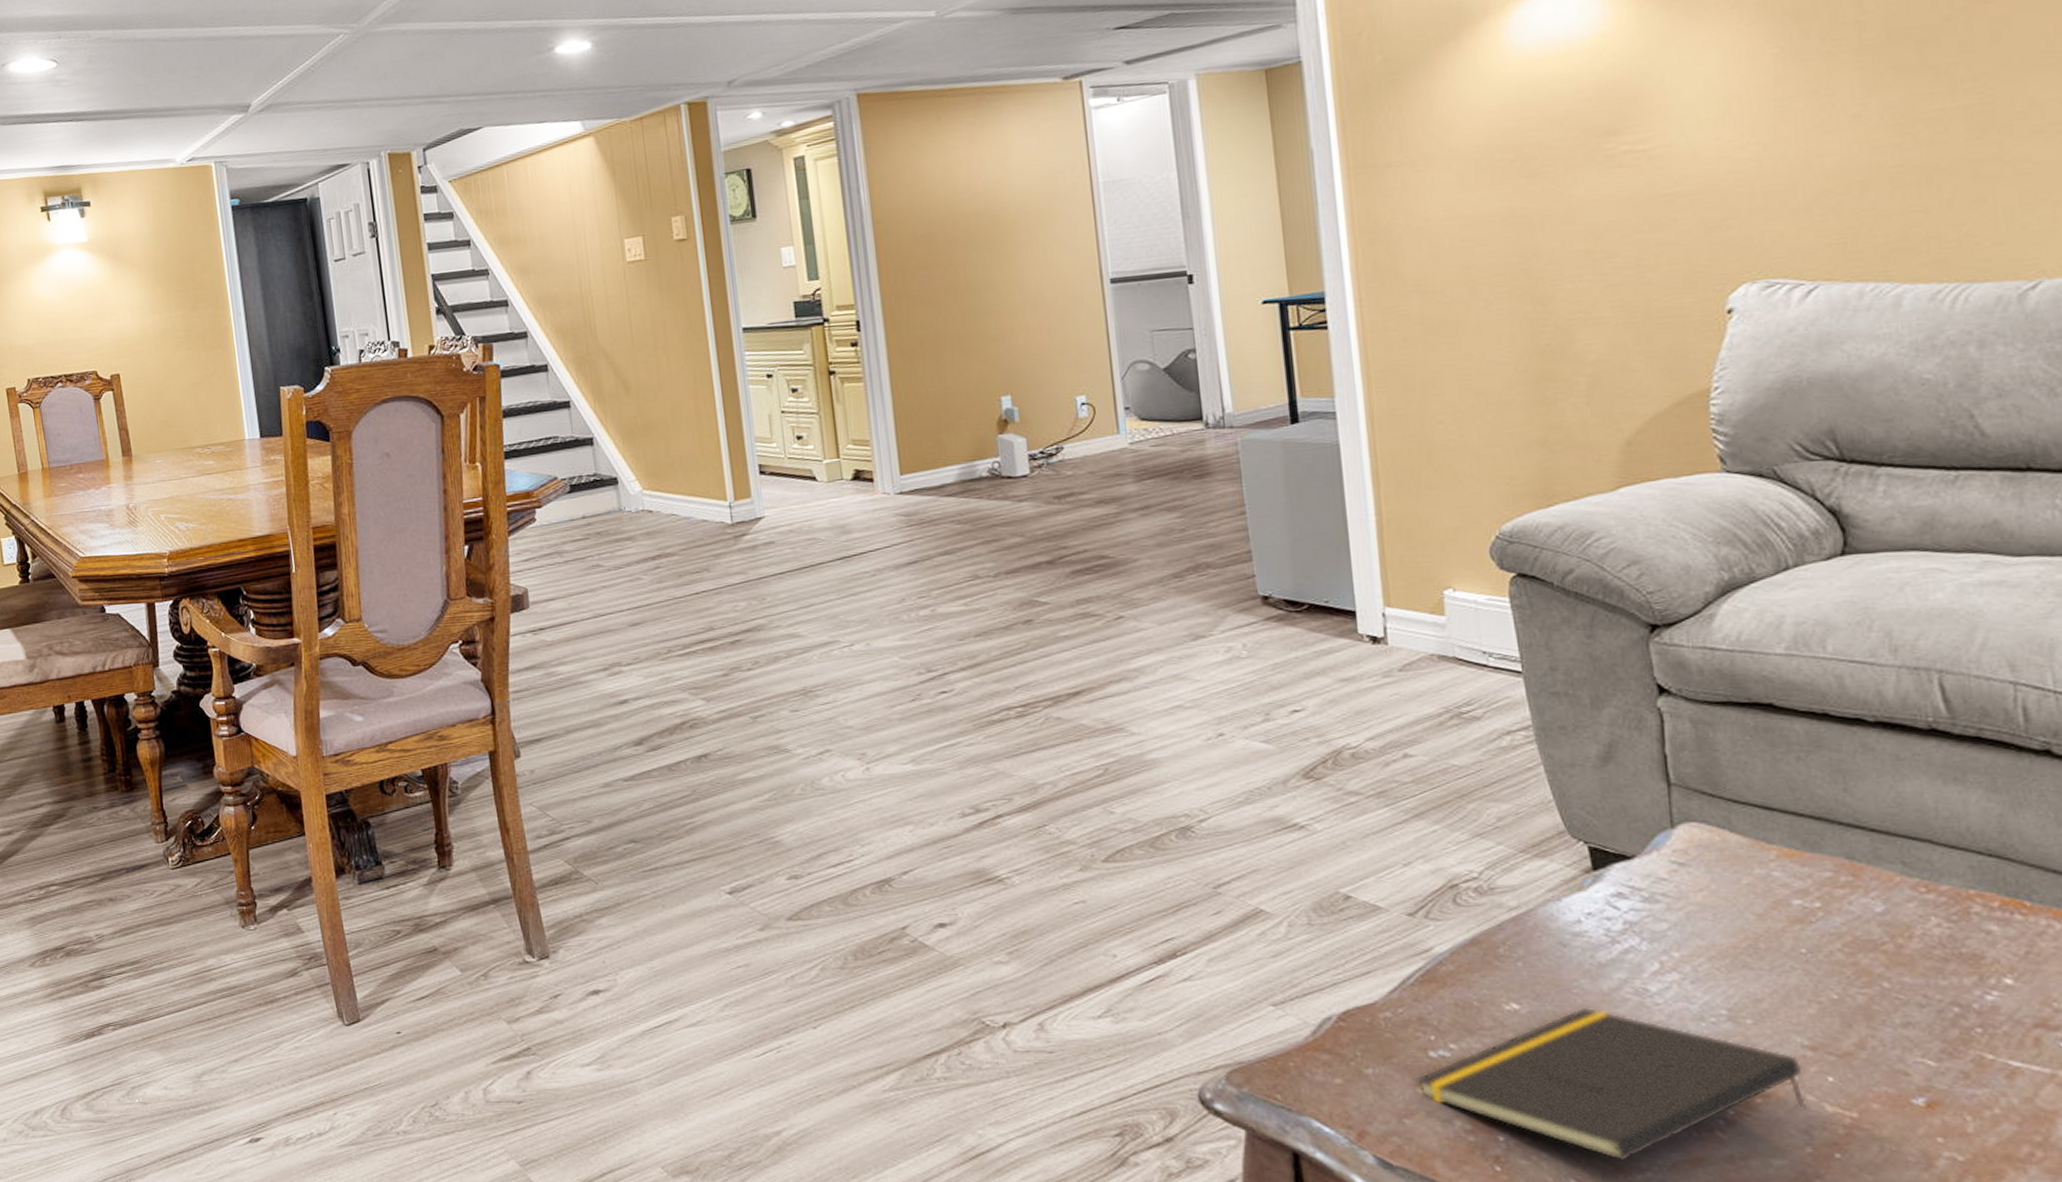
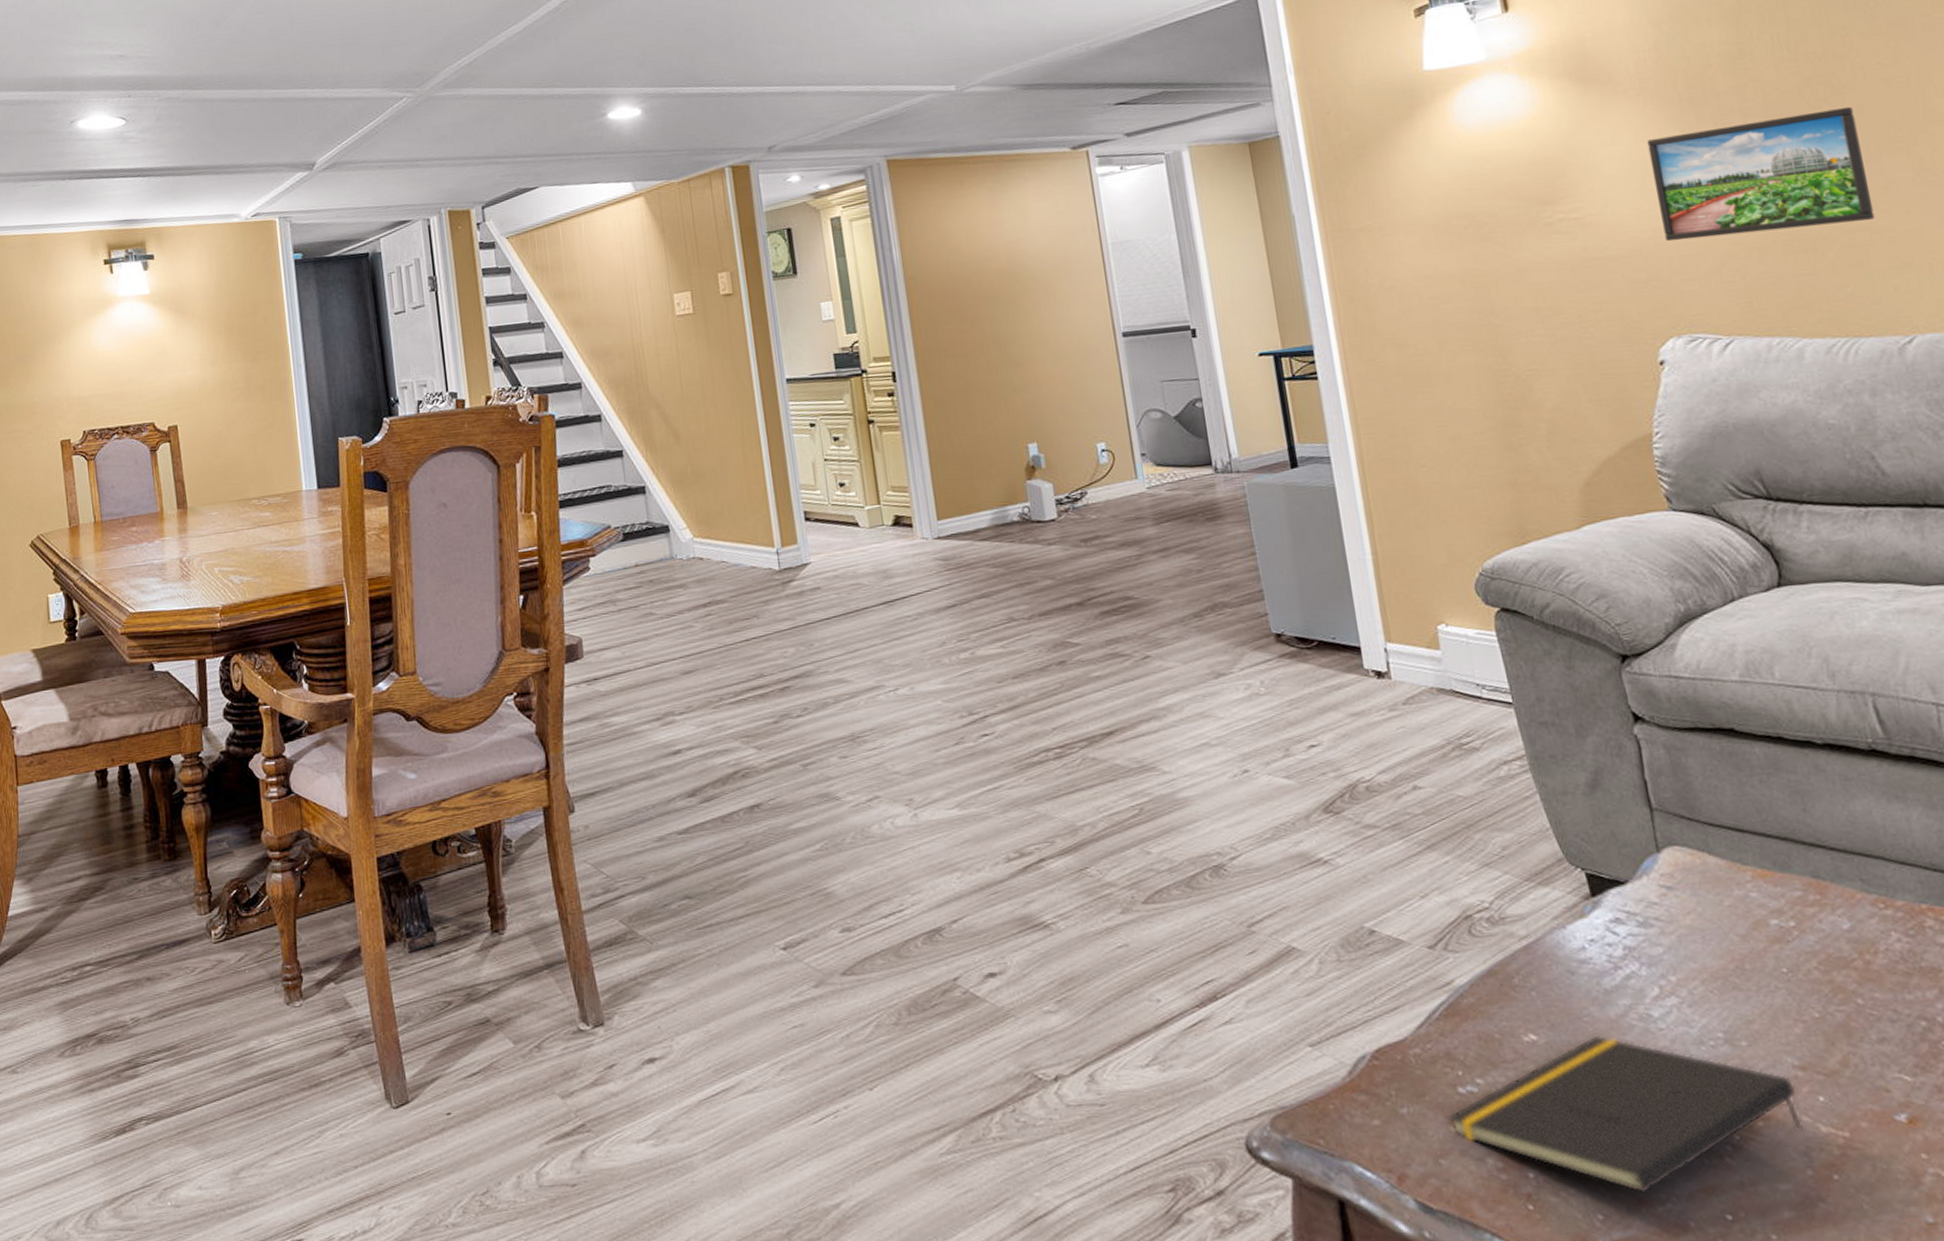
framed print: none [1737,17,2008,176] -> present [1647,106,1875,242]

